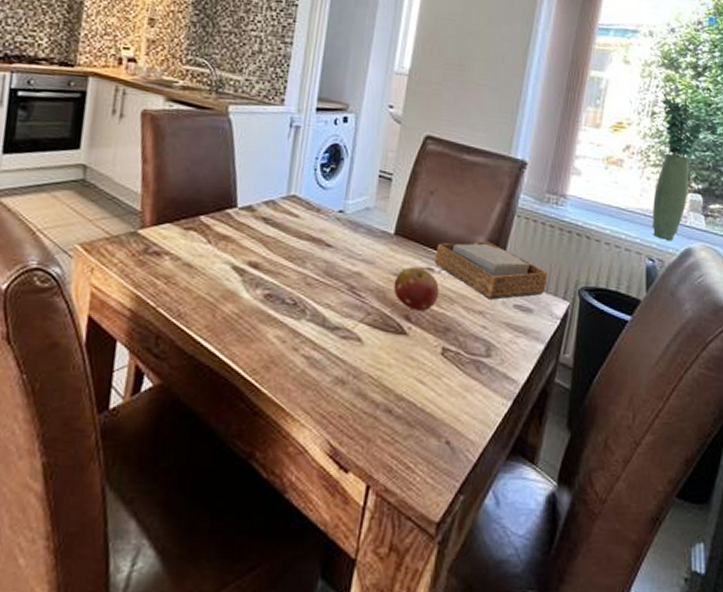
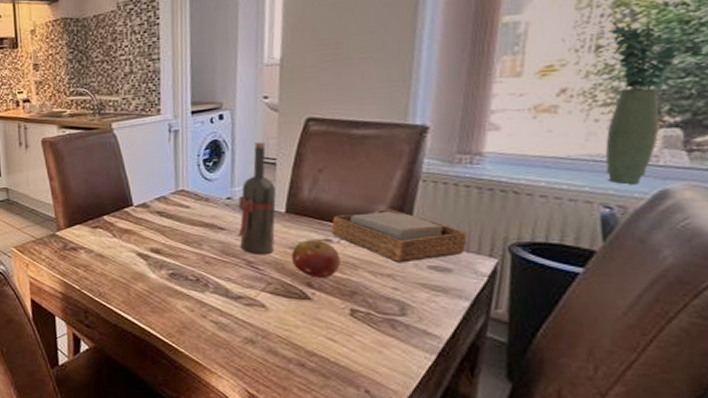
wine bottle: none [344,153,388,281] -> present [238,142,276,255]

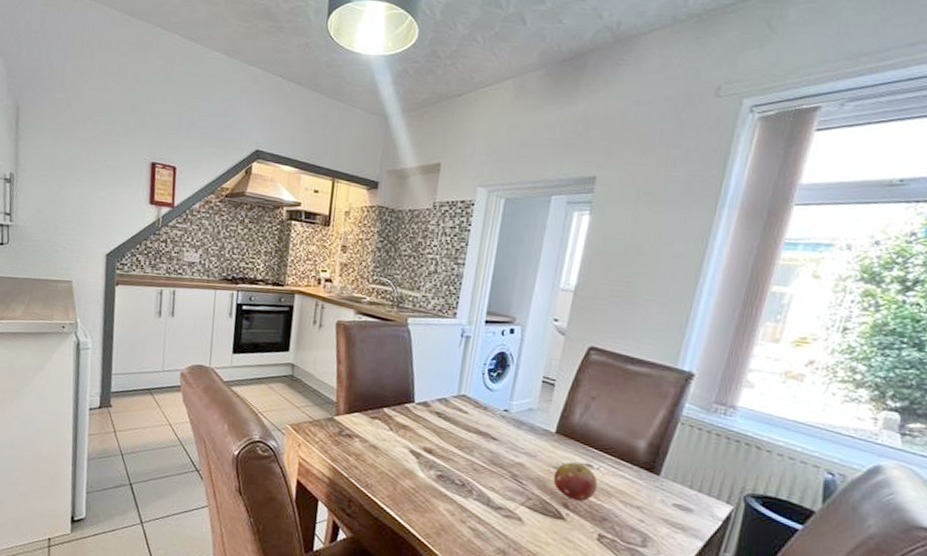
wine bottle: present [238,142,276,255] -> none [508,361,550,471]
napkin holder: present [331,209,468,263] -> none [593,443,711,498]
vase: present [605,20,681,184] -> none [834,308,910,456]

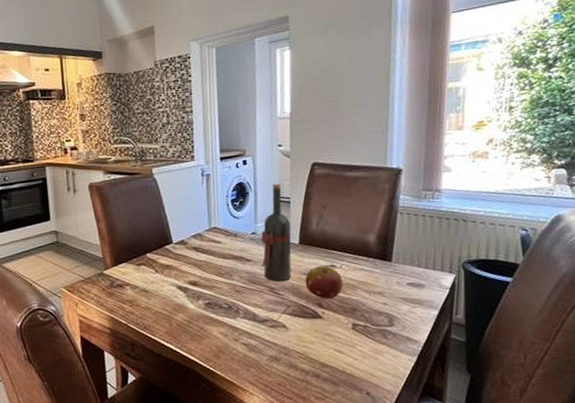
wine bottle: none [508,361,550,471] -> present [261,183,292,282]

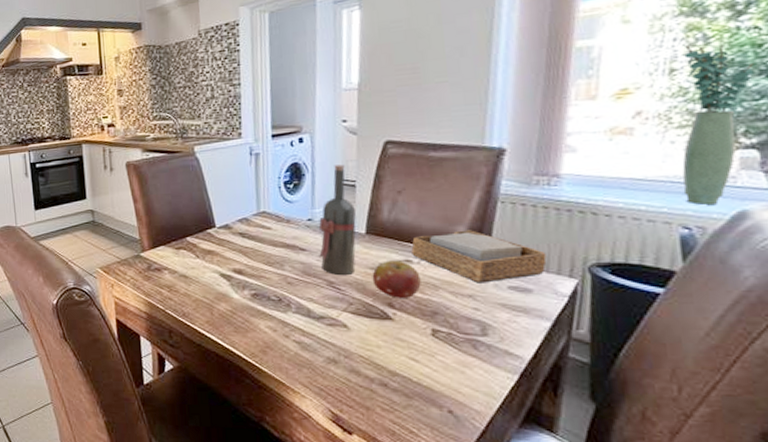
napkin holder: none [335,237,434,282] -> present [411,230,547,283]
vase: none [518,88,561,211] -> present [682,44,755,205]

